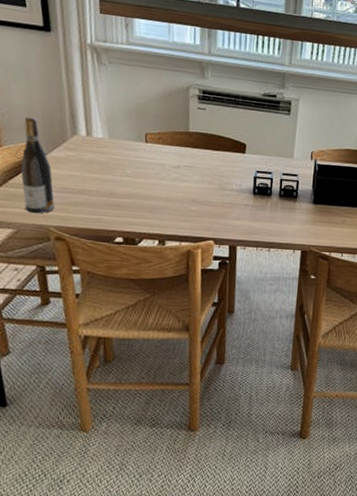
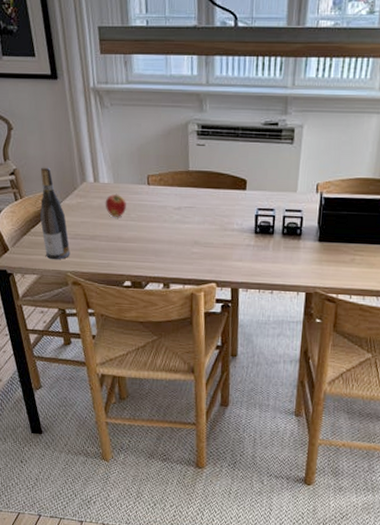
apple: none [97,149,121,172] -> present [105,193,126,217]

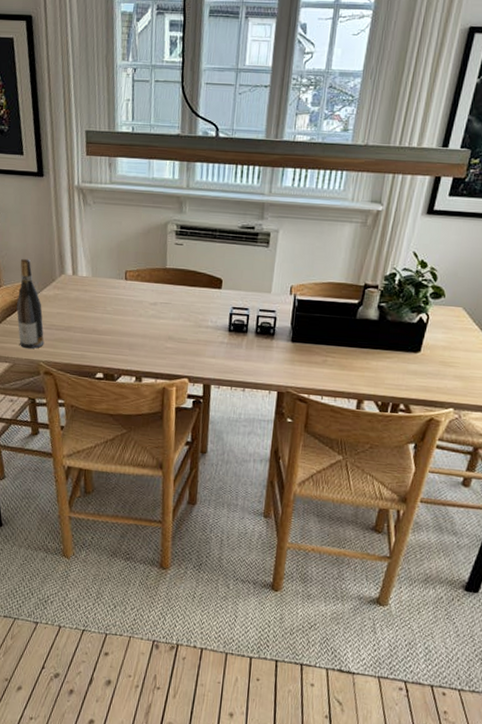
apple: present [105,193,126,217] -> none [82,287,103,310]

